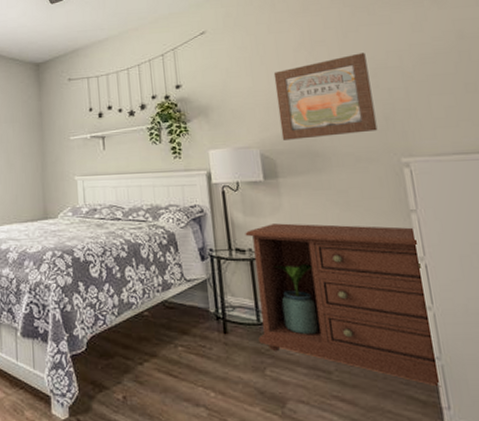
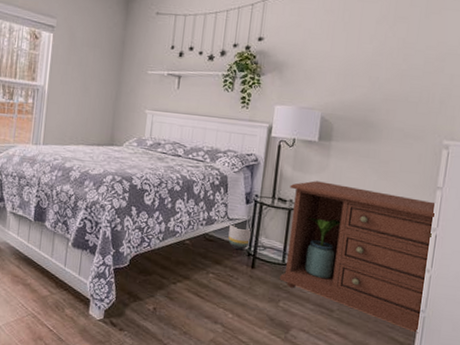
planter: none [189,283,216,315] -> present [228,222,252,250]
wall art: present [273,52,378,140] -> none [344,35,441,112]

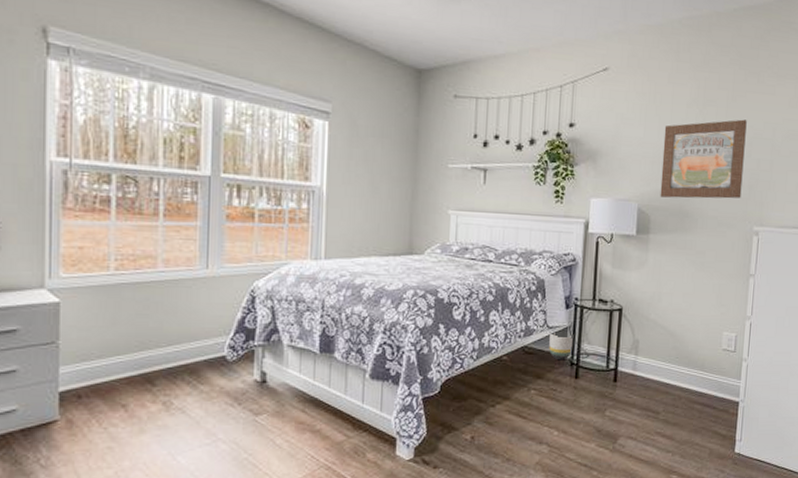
dresser: present [280,181,435,333] -> none [605,277,748,424]
wall art: none [344,35,441,112] -> present [660,119,747,199]

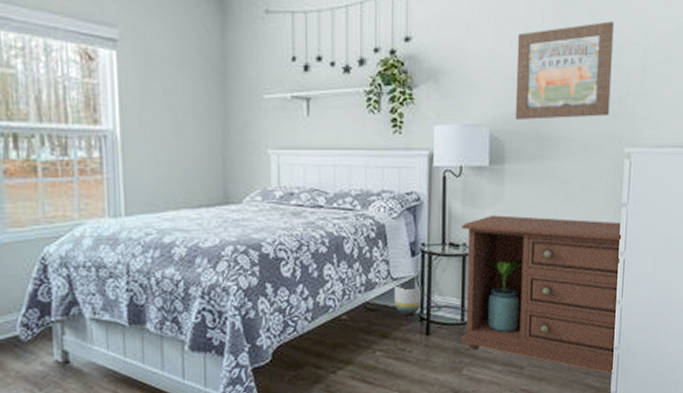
dresser: none [605,277,748,424] -> present [460,215,621,374]

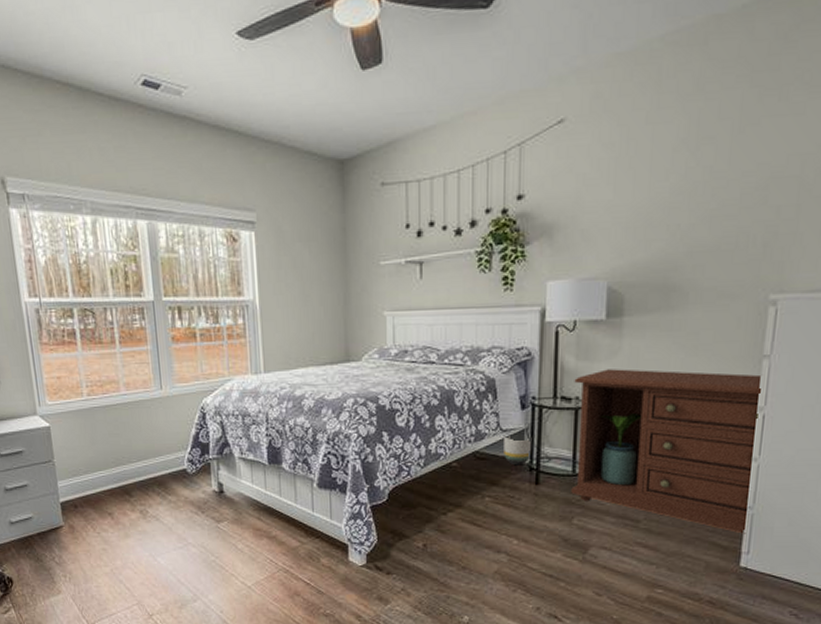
wall art: present [515,21,614,120] -> none [636,155,761,270]

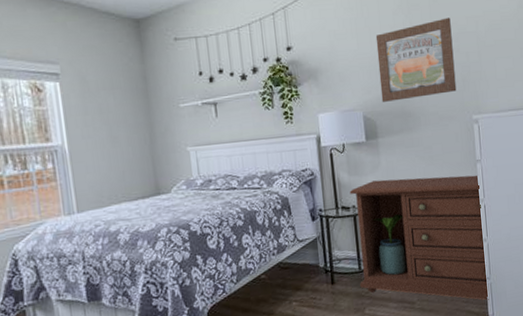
planter: present [504,433,532,466] -> none [301,242,325,270]
wall art: none [636,155,761,270] -> present [375,17,457,102]

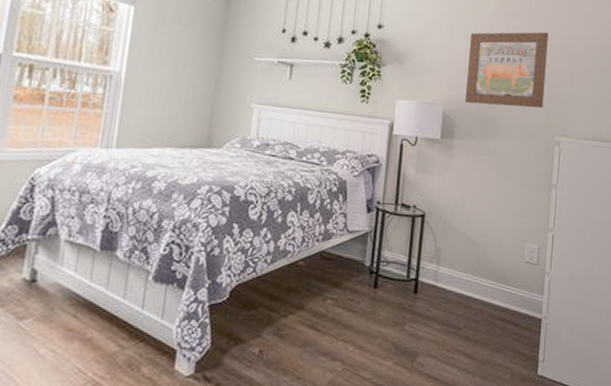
dresser: present [349,175,489,300] -> none [404,183,551,343]

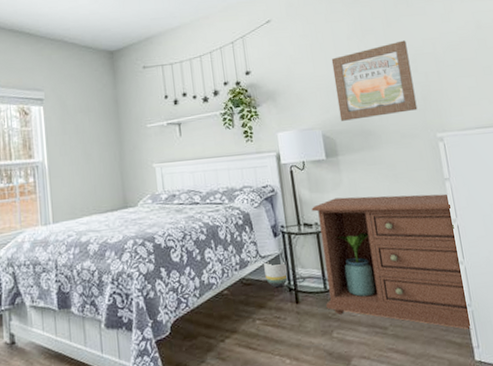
planter: none [348,235,375,268] -> present [263,259,288,288]
dresser: none [404,183,551,343] -> present [311,193,472,330]

